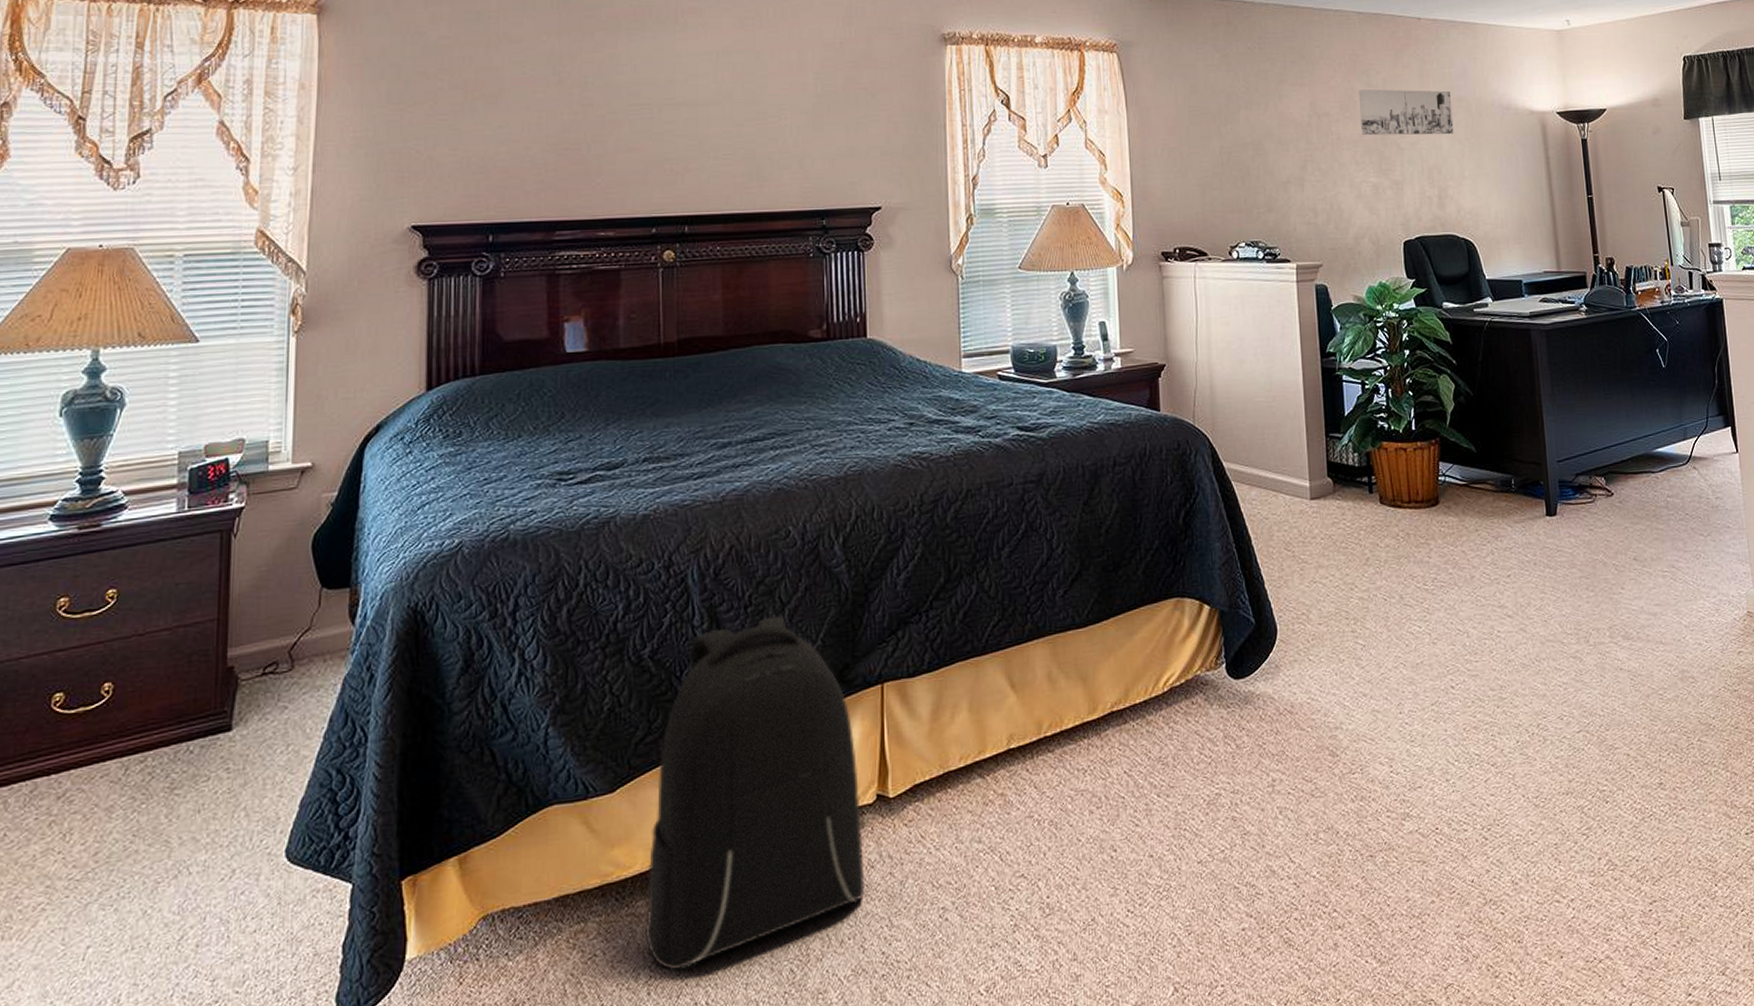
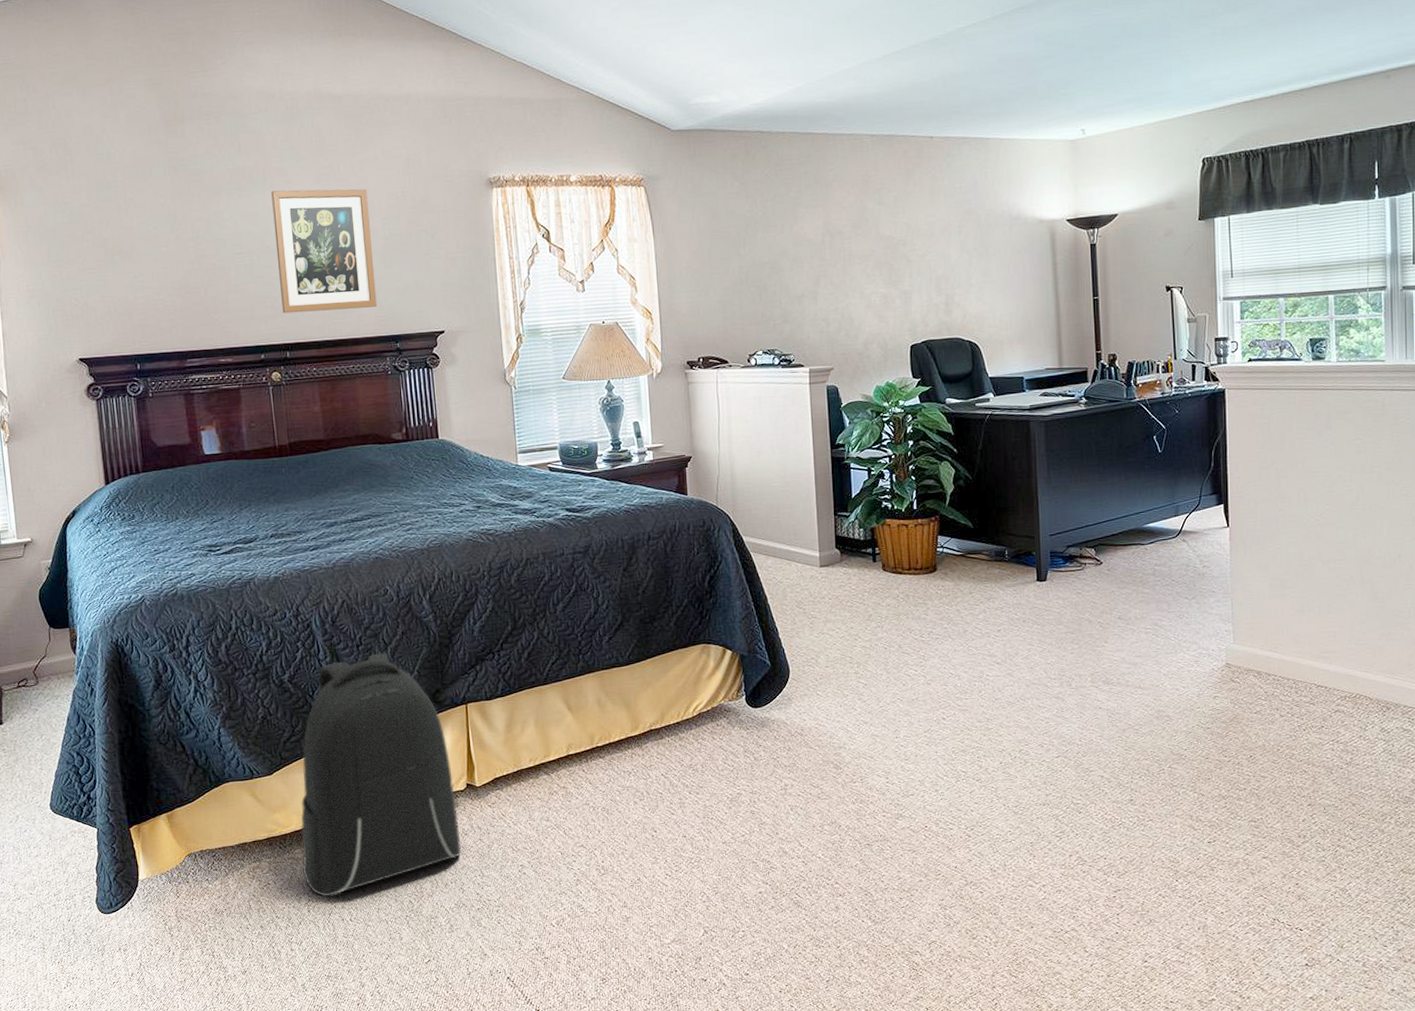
wall art: none [683,33,802,179] -> present [271,189,377,314]
wall art: present [1359,89,1454,136] -> none [871,204,963,251]

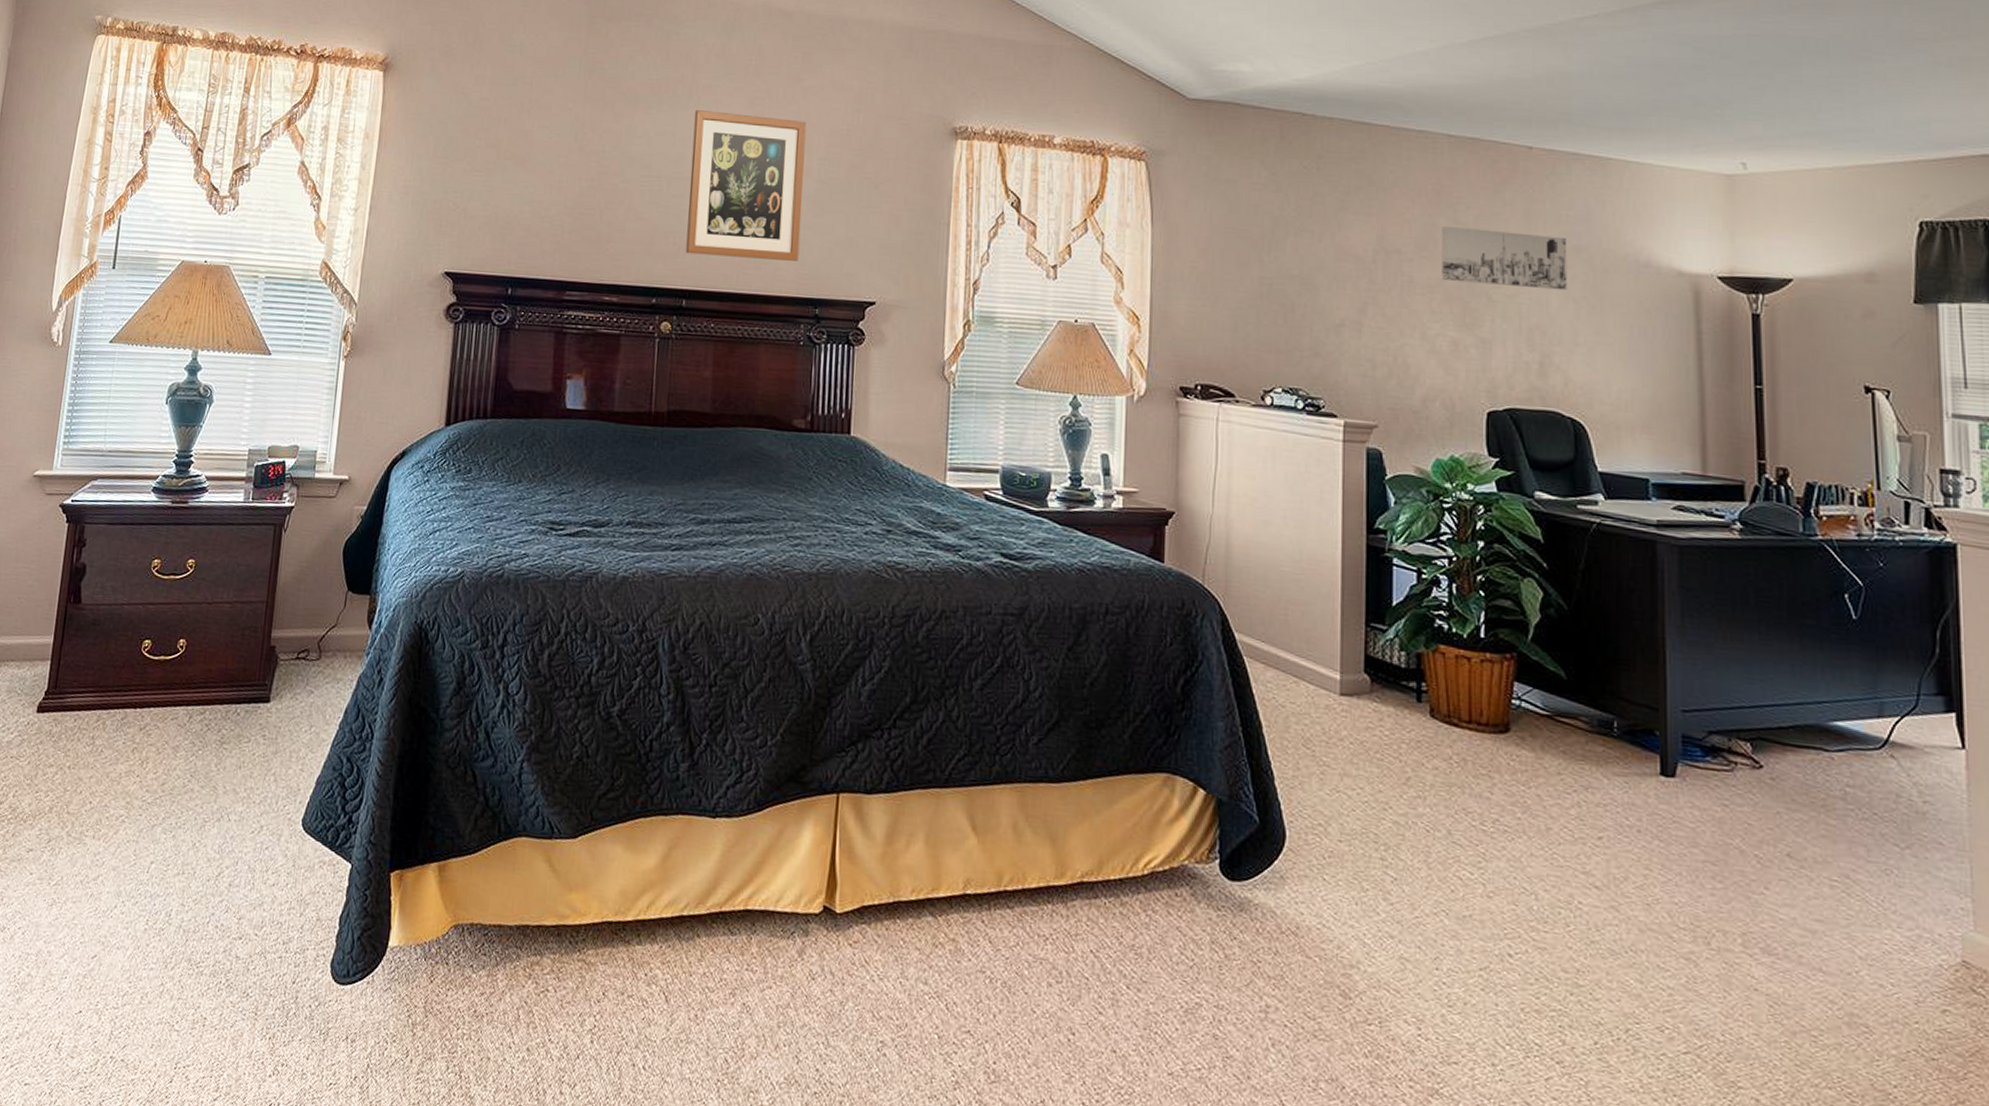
backpack: present [300,653,462,897] -> none [593,700,807,1028]
wall art: none [871,204,963,251] -> present [1442,226,1568,291]

